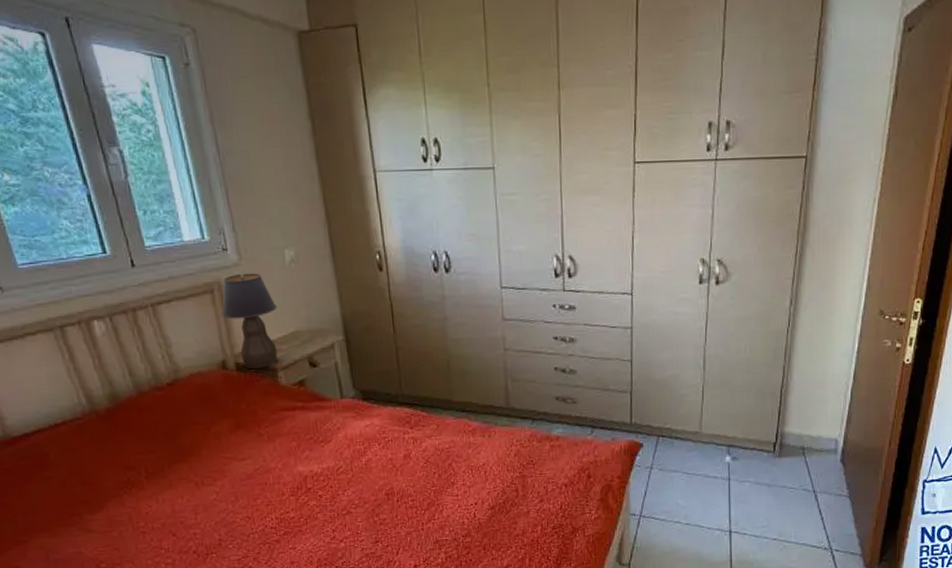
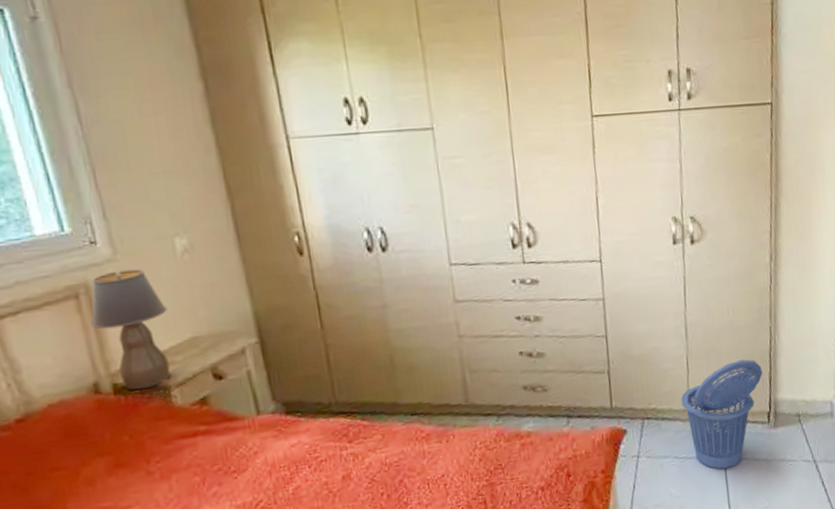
laundry basket: none [694,393,773,488] -> present [680,359,763,469]

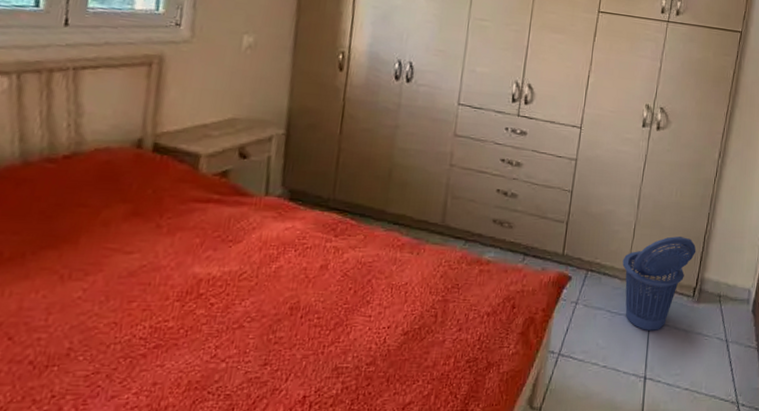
table lamp: present [91,269,172,391] -> none [153,51,220,153]

